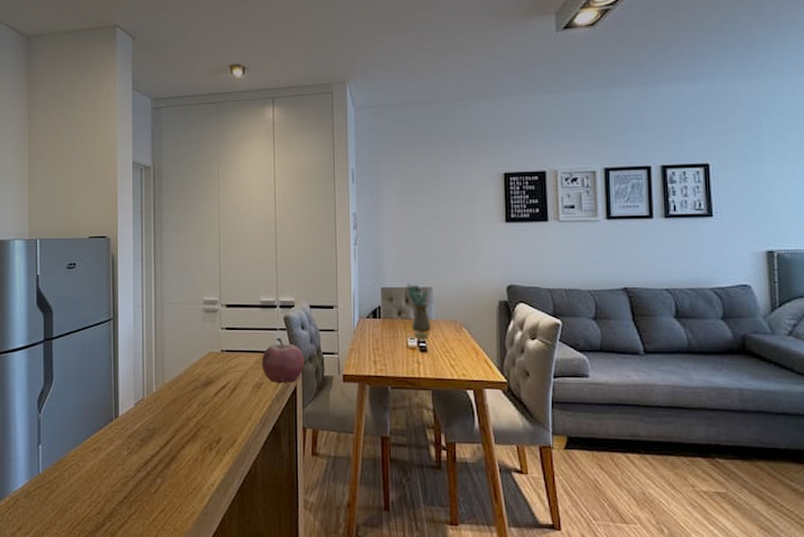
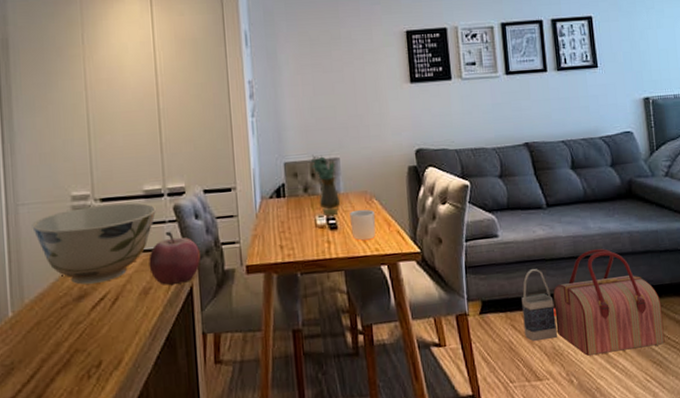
bowl: none [173,309,271,374] -> present [32,202,157,285]
mug: none [439,336,464,365] -> present [350,209,376,241]
bag: none [610,413,649,484] -> present [521,269,558,341]
handbag: none [646,402,776,511] -> present [553,248,665,356]

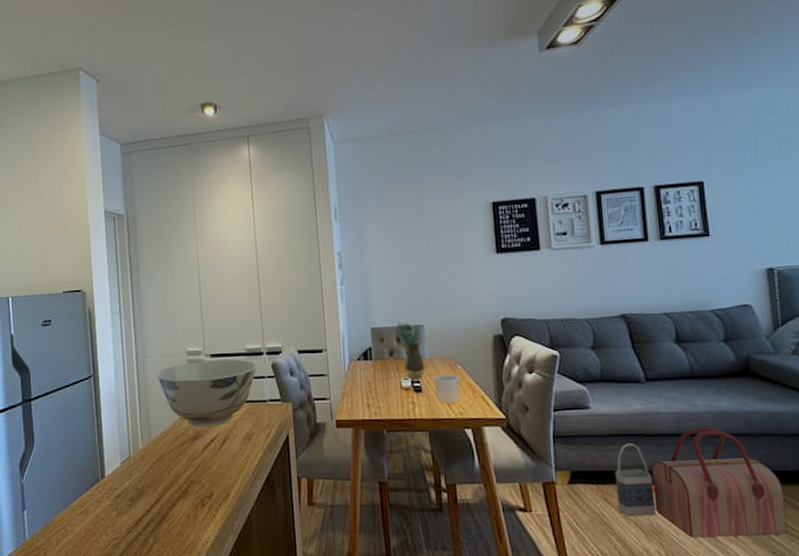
fruit: present [148,231,200,285] -> none [251,385,295,433]

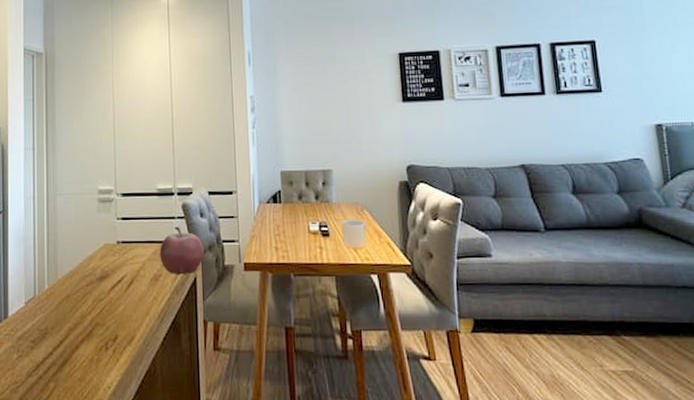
bowl: present [156,359,258,427] -> none [66,198,168,267]
fruit: none [251,385,295,433] -> present [159,226,204,274]
vase: present [397,321,425,380] -> none [306,165,333,224]
bag: present [615,444,657,516] -> none [516,293,558,366]
handbag: present [652,428,788,537] -> none [552,278,684,389]

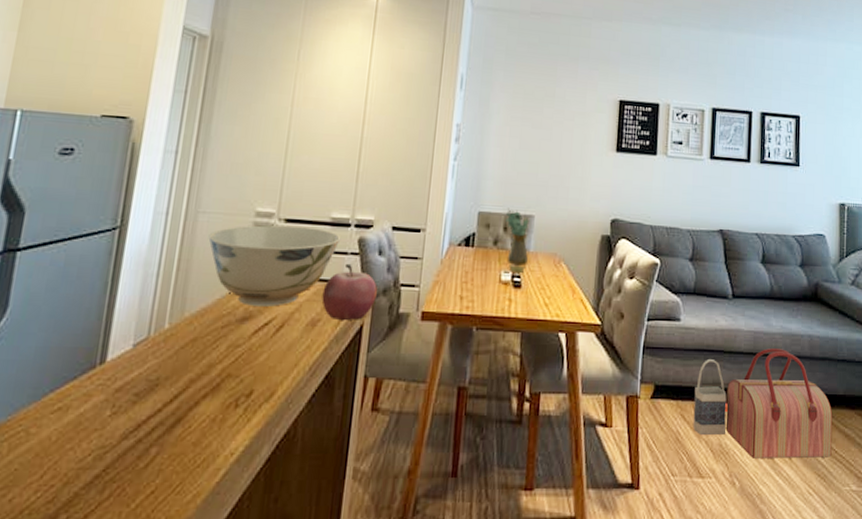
bowl: none [66,198,168,267] -> present [208,225,341,307]
vase: none [306,165,333,224] -> present [506,208,529,274]
mug: present [341,219,367,249] -> none [534,271,562,304]
bag: none [516,293,558,366] -> present [693,360,727,435]
handbag: none [552,278,684,389] -> present [725,348,833,458]

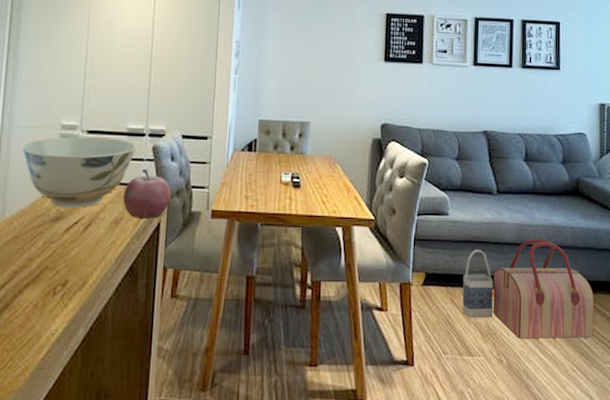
vase: present [506,208,529,274] -> none [284,115,306,175]

